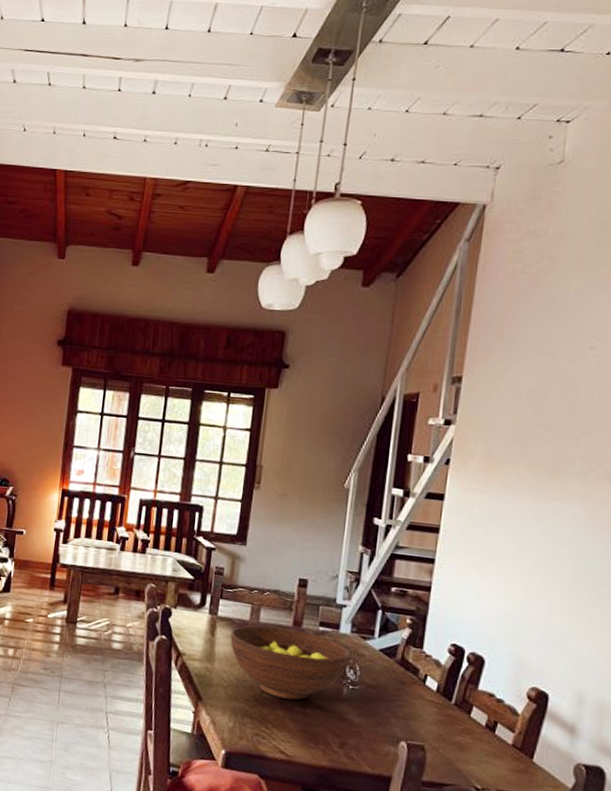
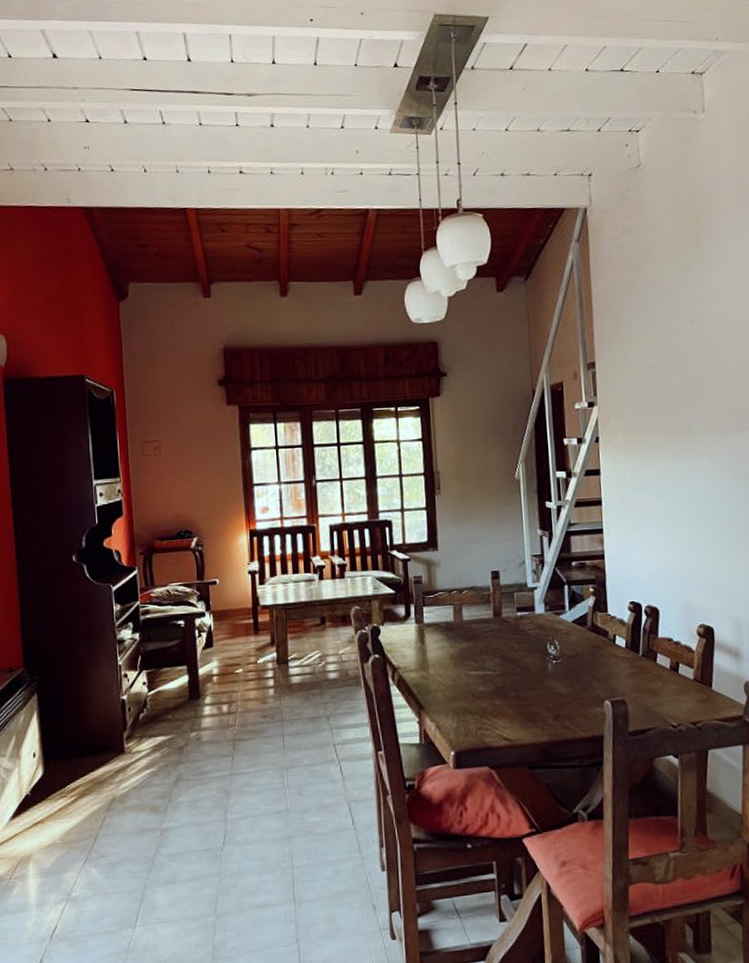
fruit bowl: present [230,625,351,701] -> none [439,620,549,688]

